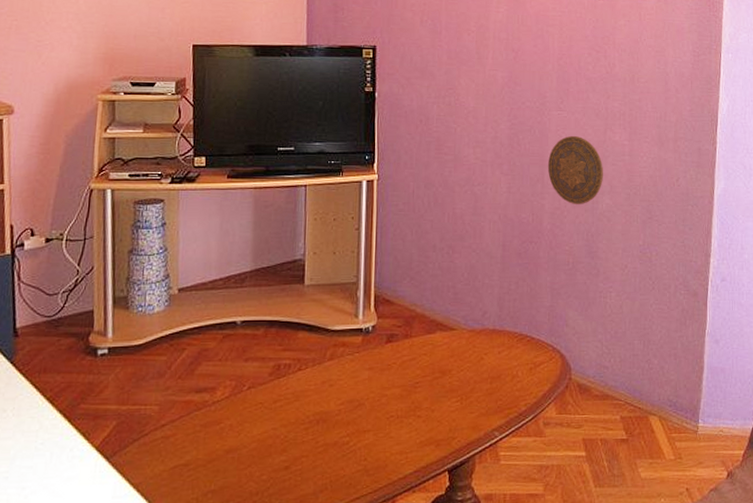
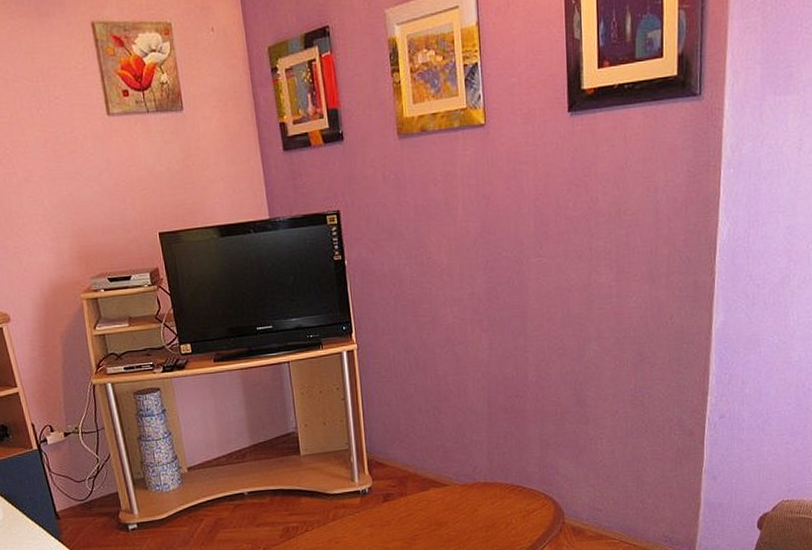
decorative plate: present [548,135,603,204] -> none [530,282,590,354]

